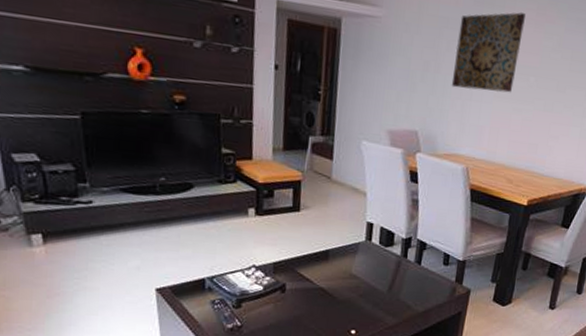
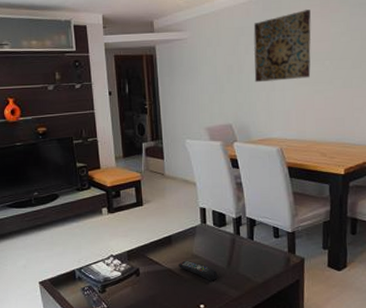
remote control: none [333,279,376,306] -> present [179,260,218,281]

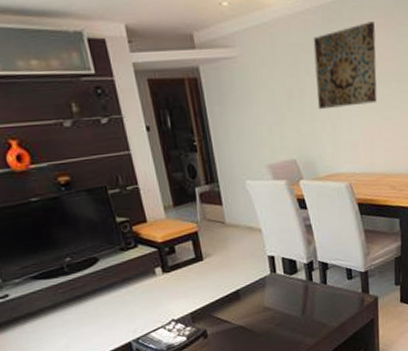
remote control: present [179,260,218,281] -> none [250,314,293,333]

